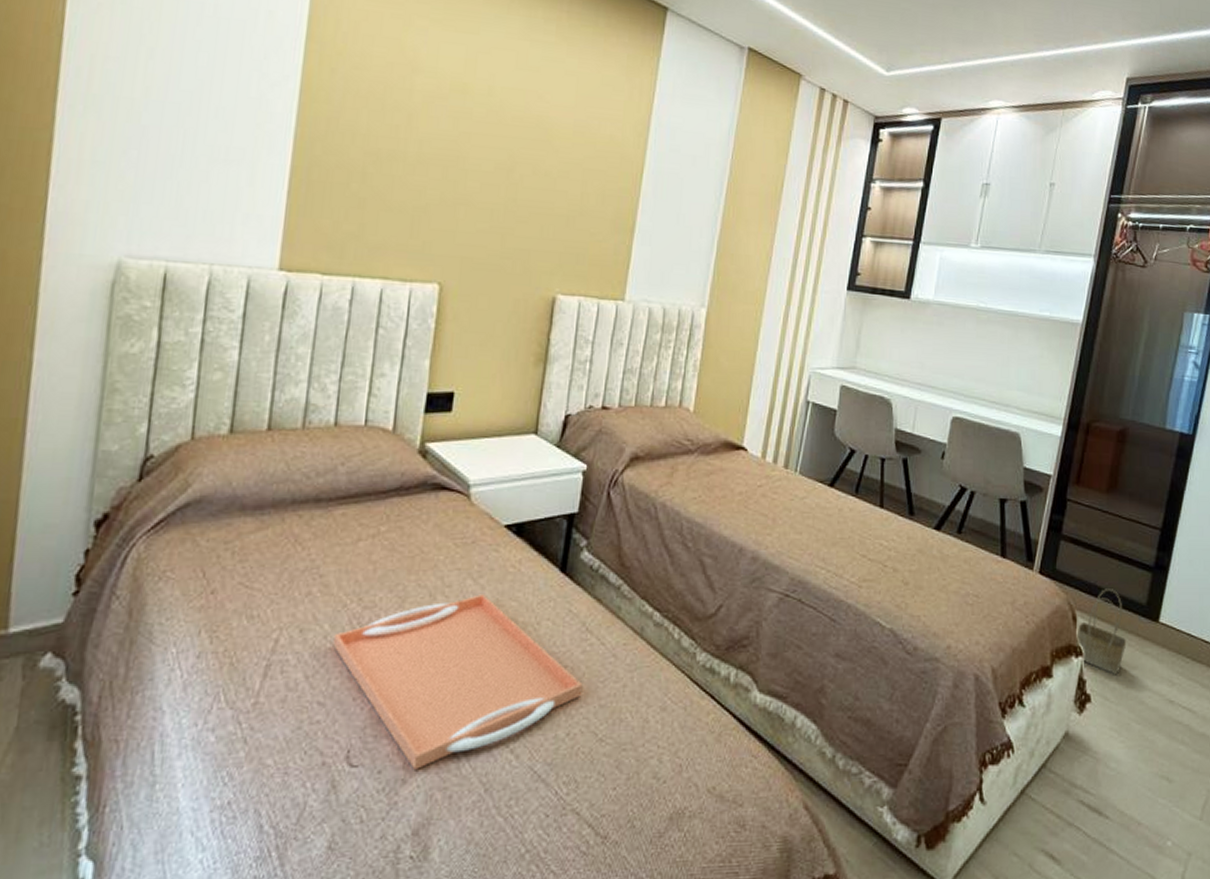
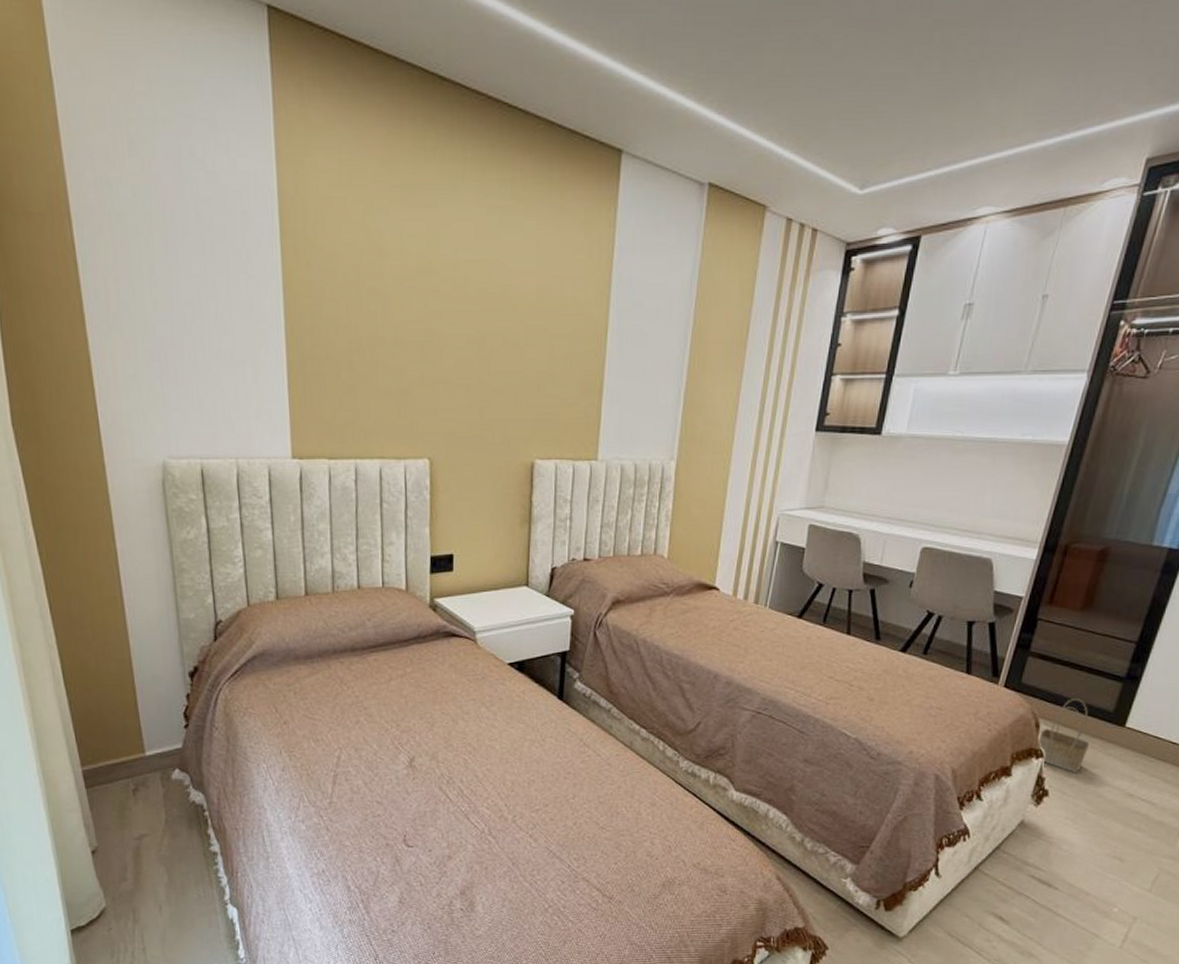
serving tray: present [333,594,583,769] -> none [381,719,584,849]

